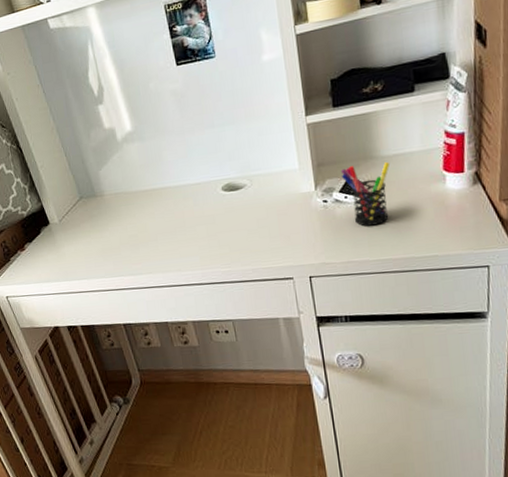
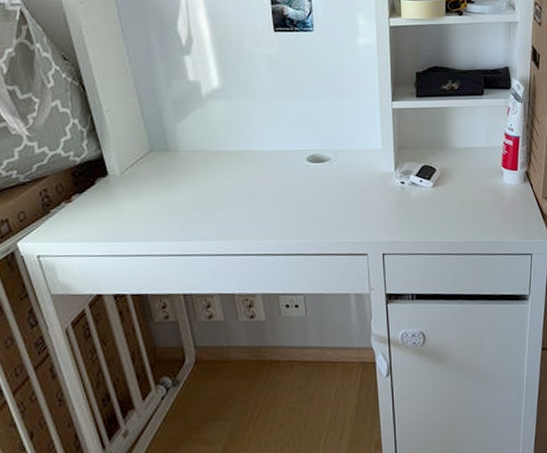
pen holder: present [341,161,391,227] -> none [418,153,460,210]

